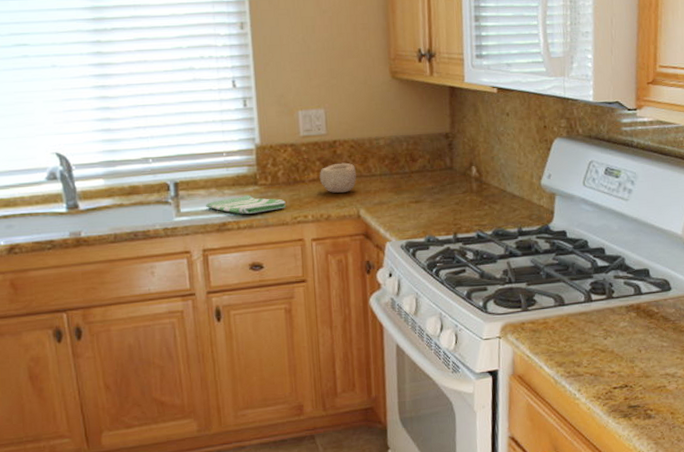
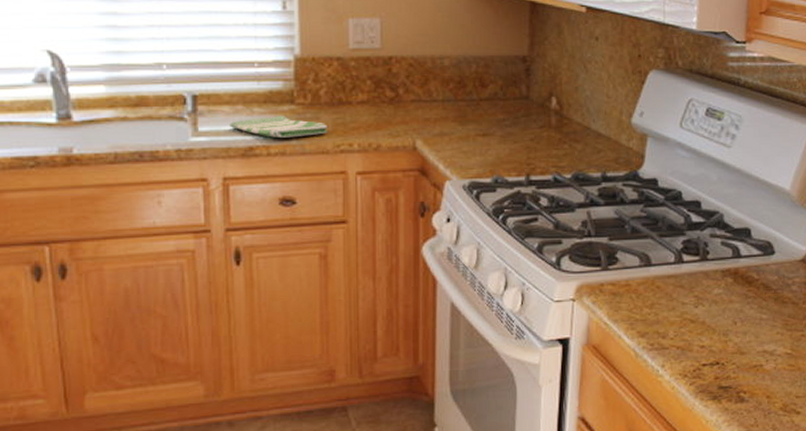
bowl: present [319,162,357,194] -> none [369,83,415,120]

